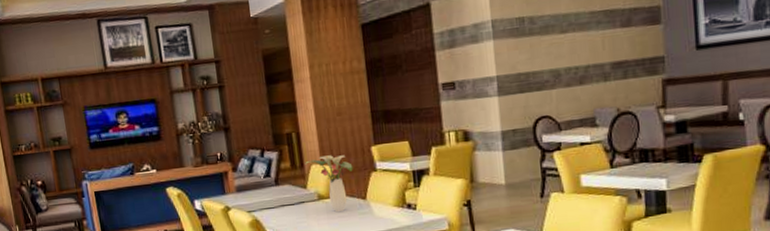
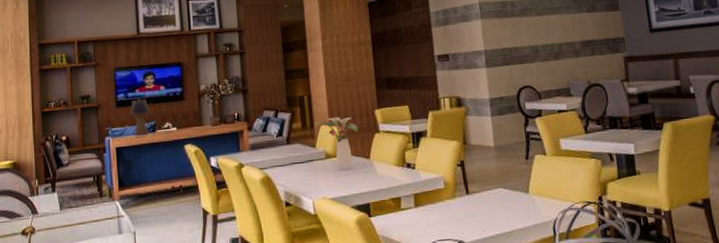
table lamp: none [105,140,127,182] -> present [130,99,150,138]

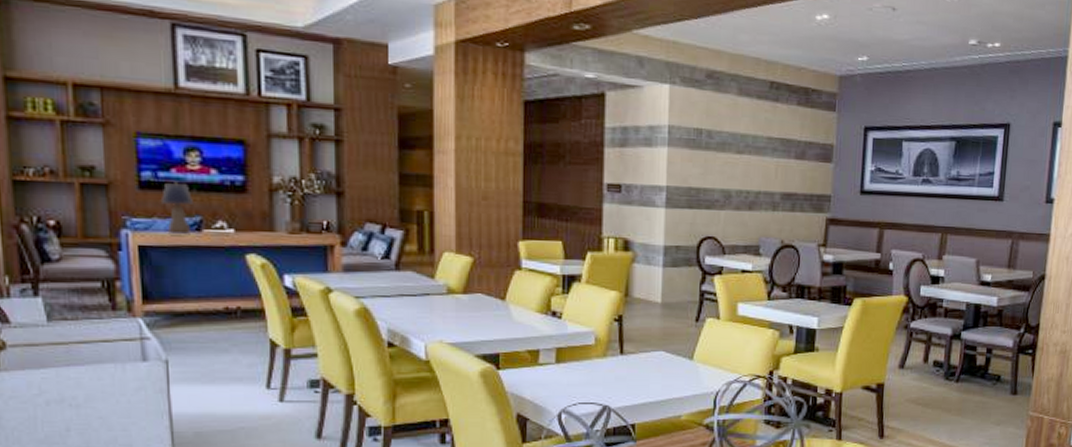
flower arrangement: present [315,117,358,171] -> none [436,243,494,311]

